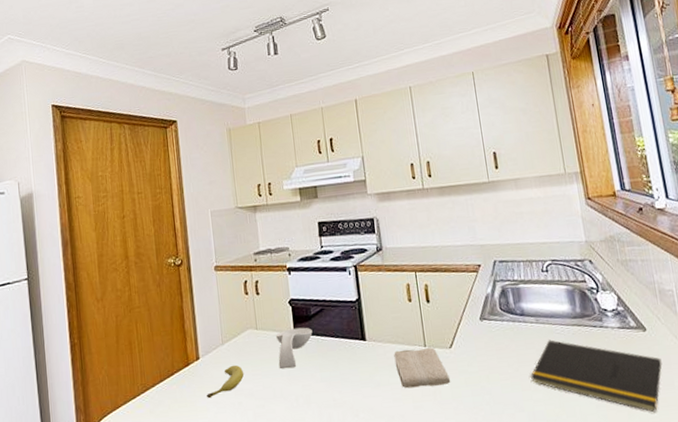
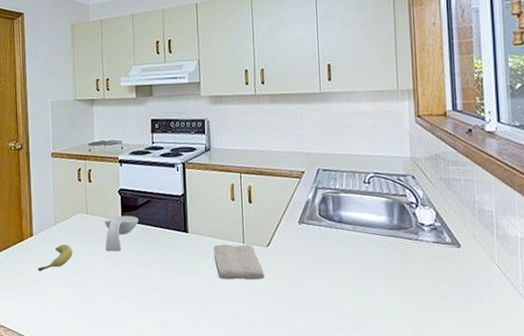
notepad: present [530,340,662,413] -> none [341,247,473,324]

